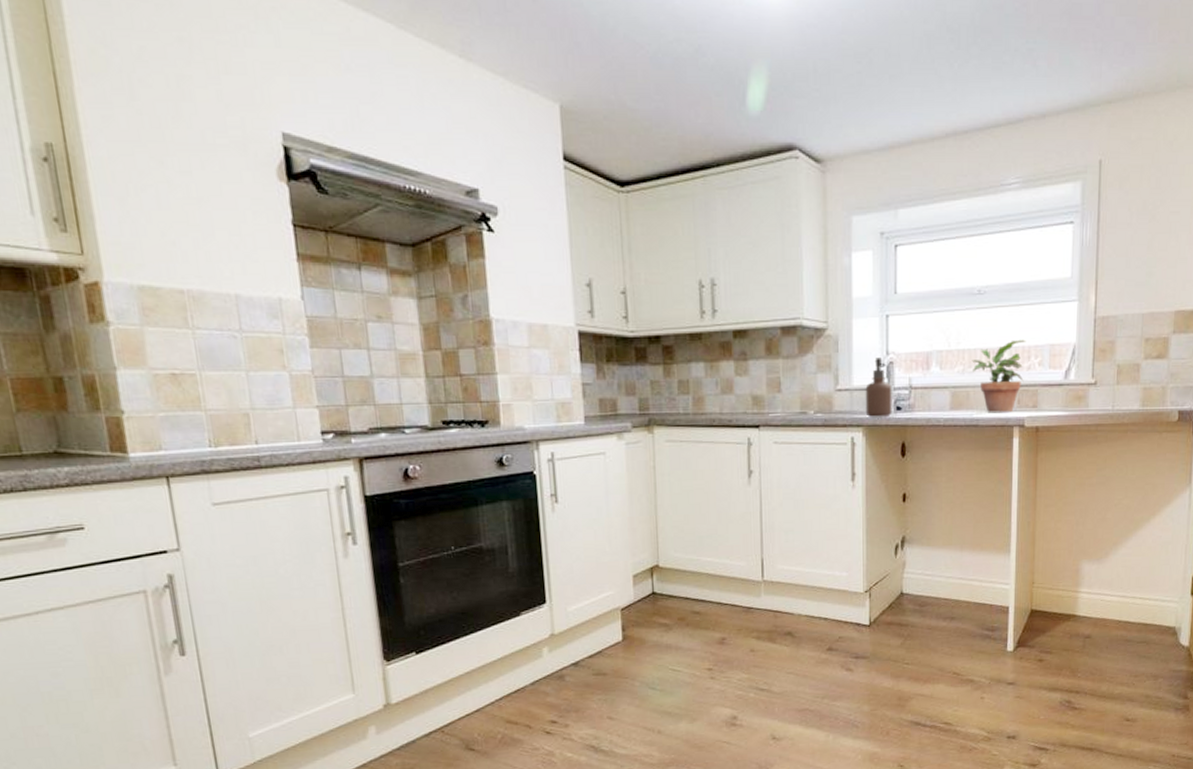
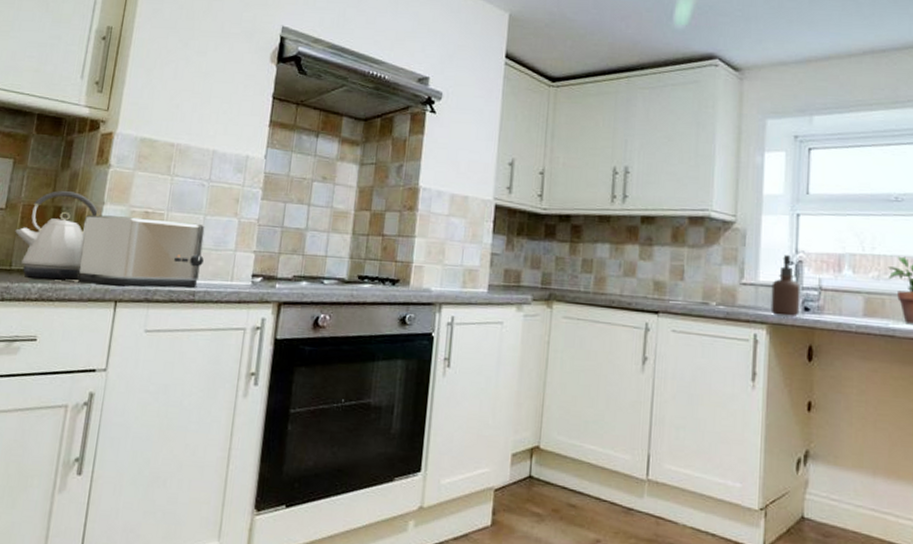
kettle: none [10,358,113,463] -> present [14,191,99,281]
toaster: none [96,381,260,461] -> present [77,214,205,289]

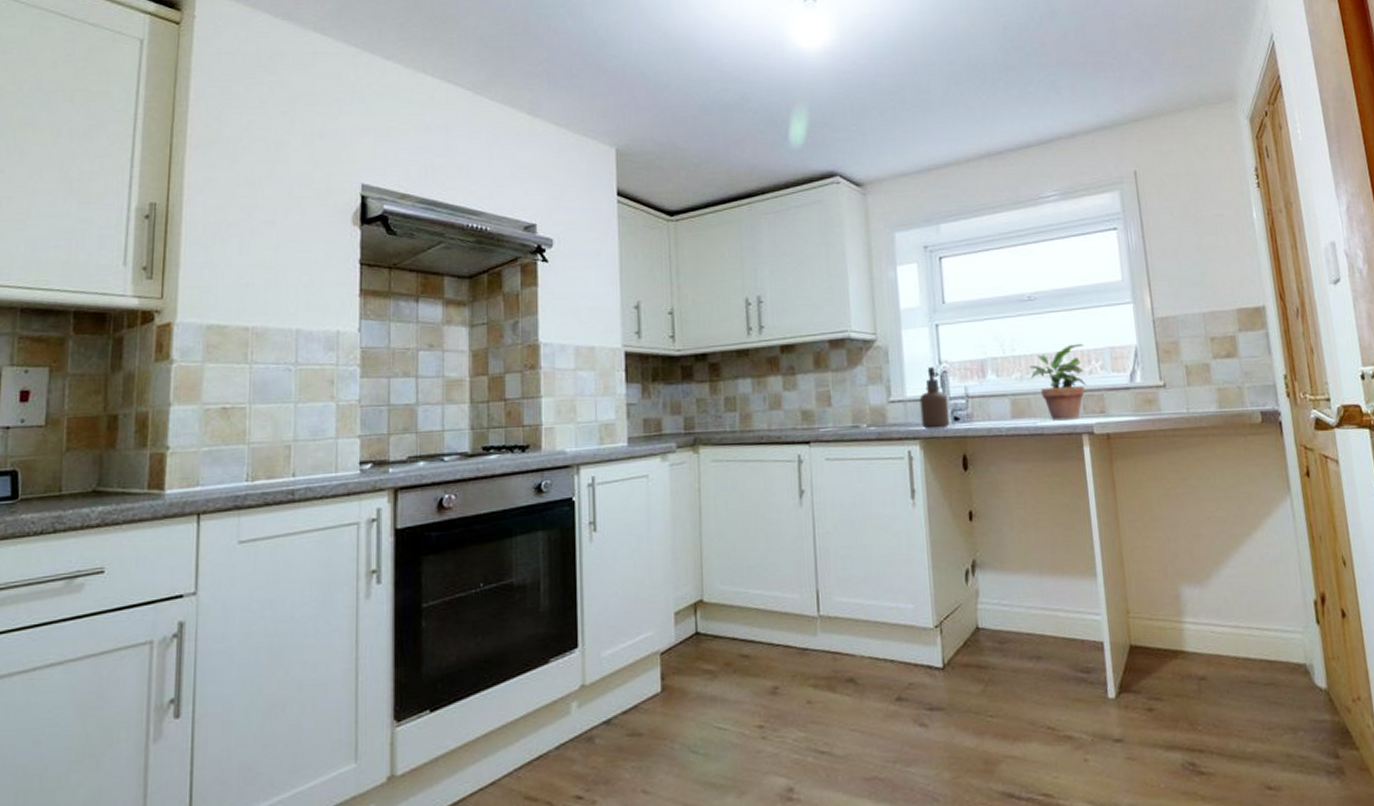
kettle: present [14,191,99,281] -> none [60,396,165,503]
toaster: present [77,214,205,289] -> none [146,413,300,499]

